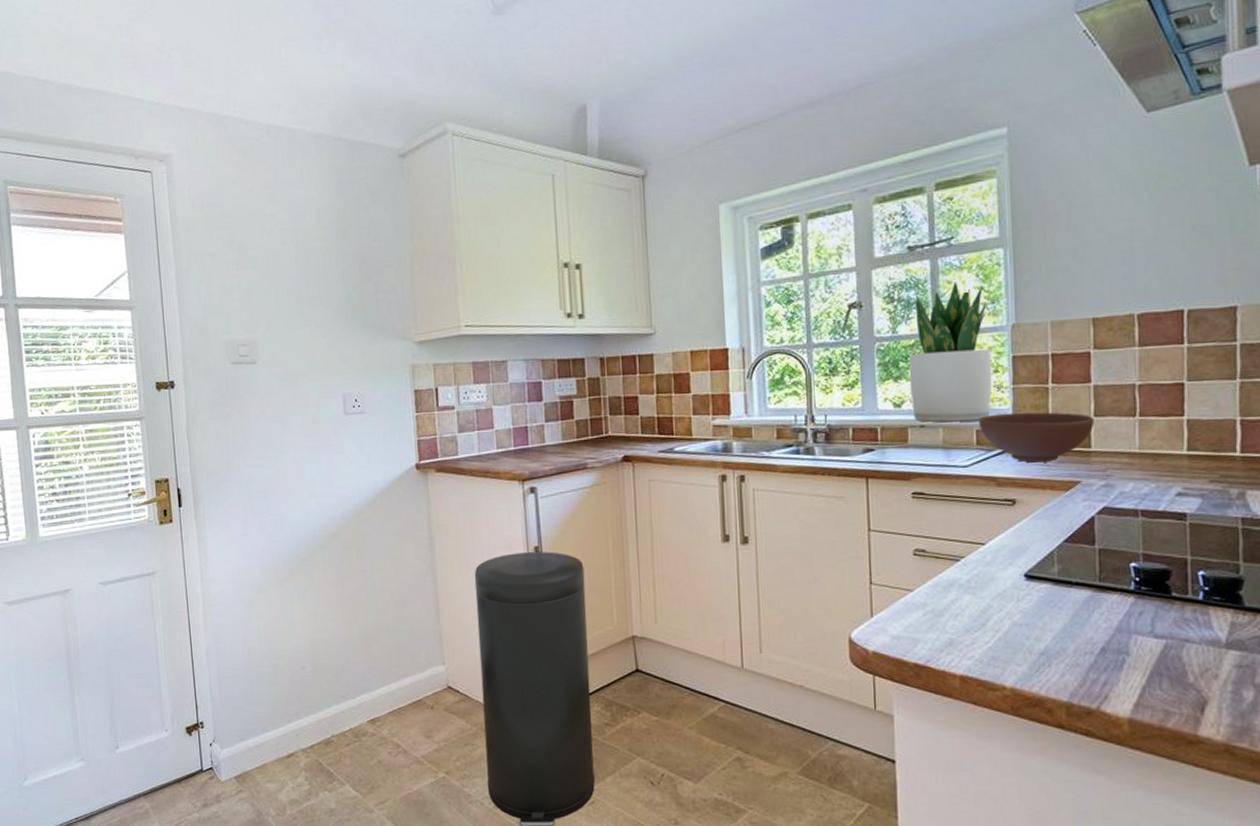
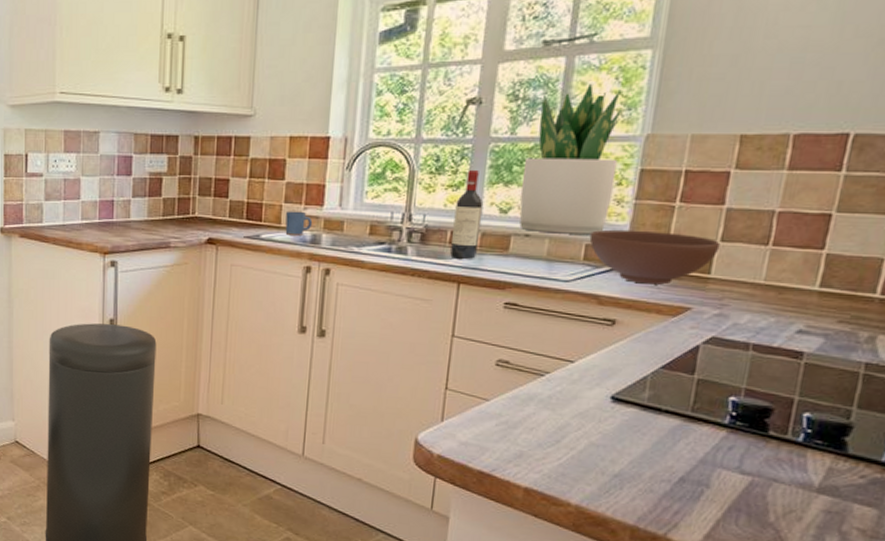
mug: none [696,421,722,446] -> present [285,211,313,235]
wine bottle: none [853,369,880,455] -> present [450,170,484,260]

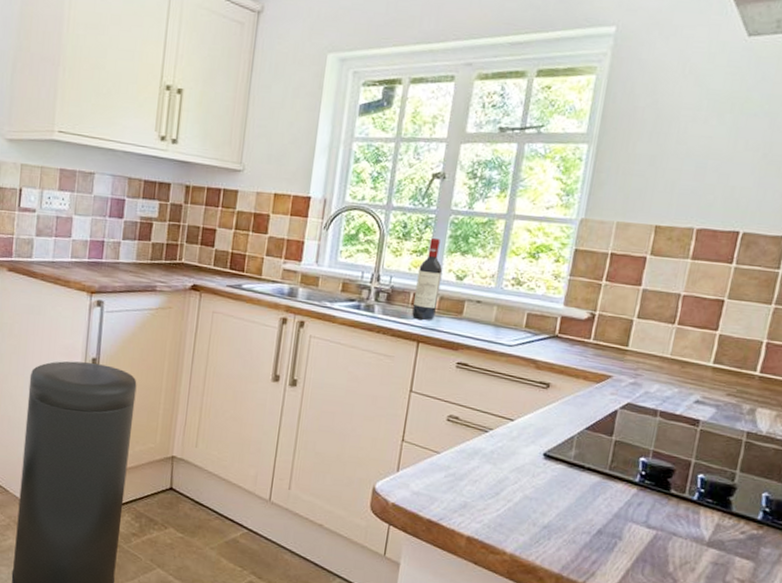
mug: present [285,211,313,235] -> none [265,263,291,288]
planter: present [519,83,624,235] -> none [472,169,563,305]
bowl: present [589,229,721,285] -> none [530,301,637,354]

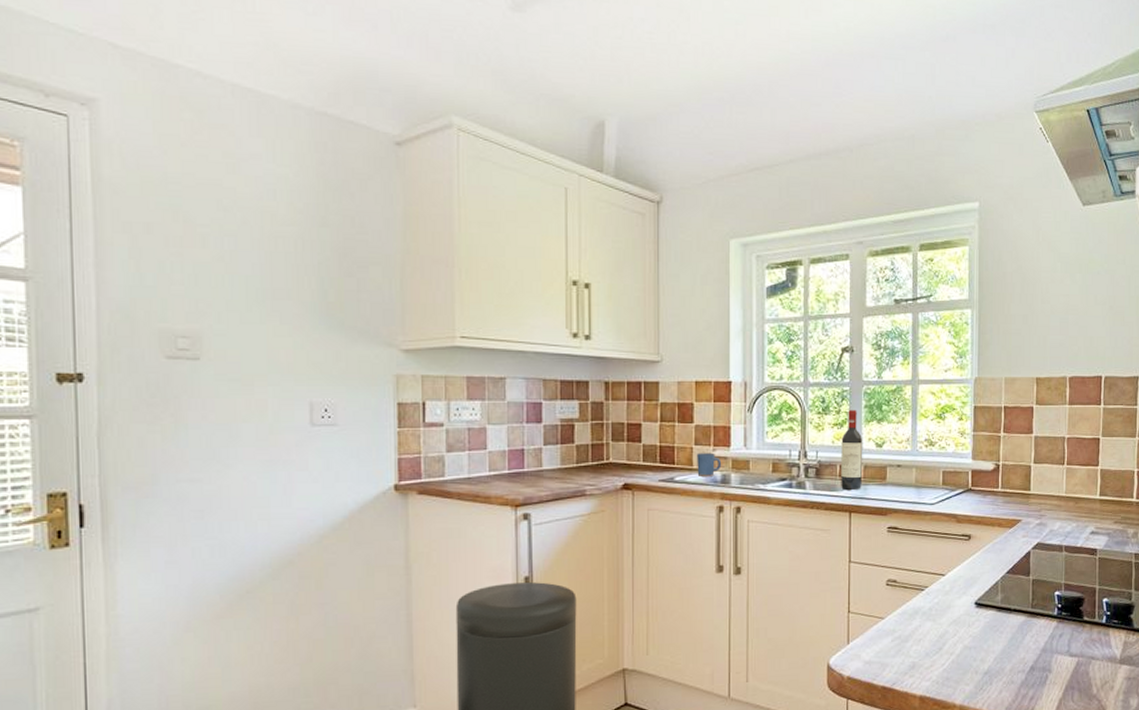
mug: none [265,263,291,288] -> present [697,452,722,476]

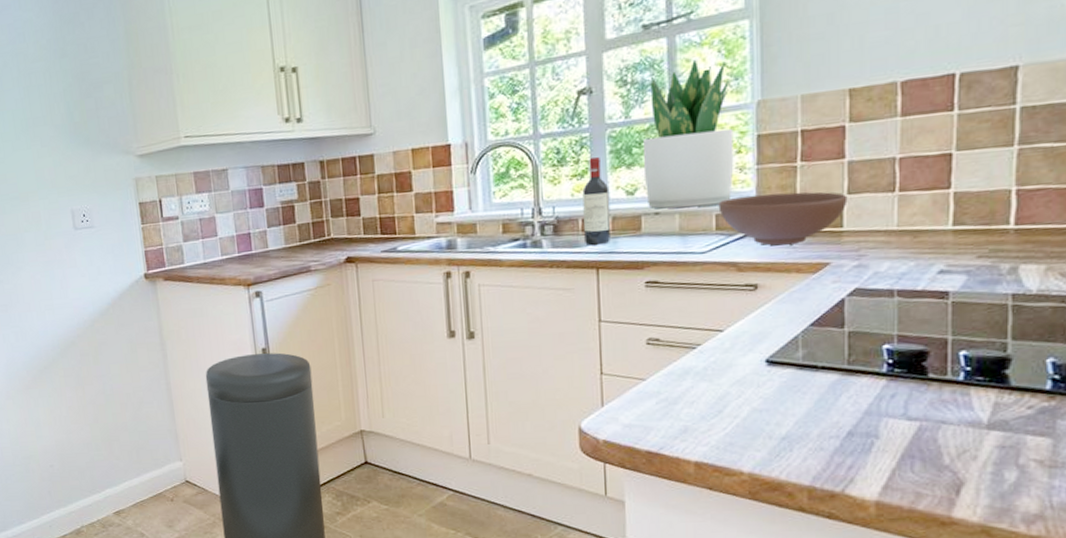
mug: present [697,452,722,476] -> none [419,219,446,244]
planter: none [890,335,958,463] -> present [643,59,734,209]
bowl: none [945,457,1034,502] -> present [718,191,848,246]

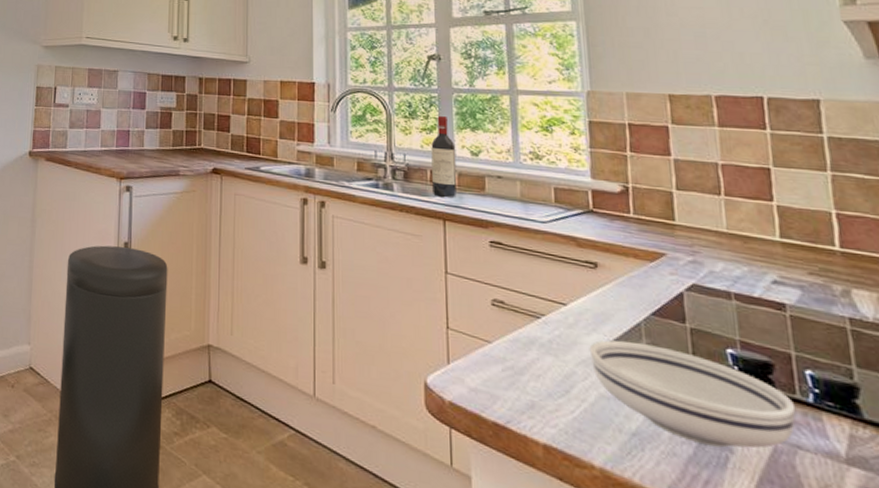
planter: present [643,59,734,209] -> none [486,46,569,179]
bowl: present [718,191,848,246] -> none [556,174,677,230]
bowl: none [744,354,945,436] -> present [589,340,796,448]

